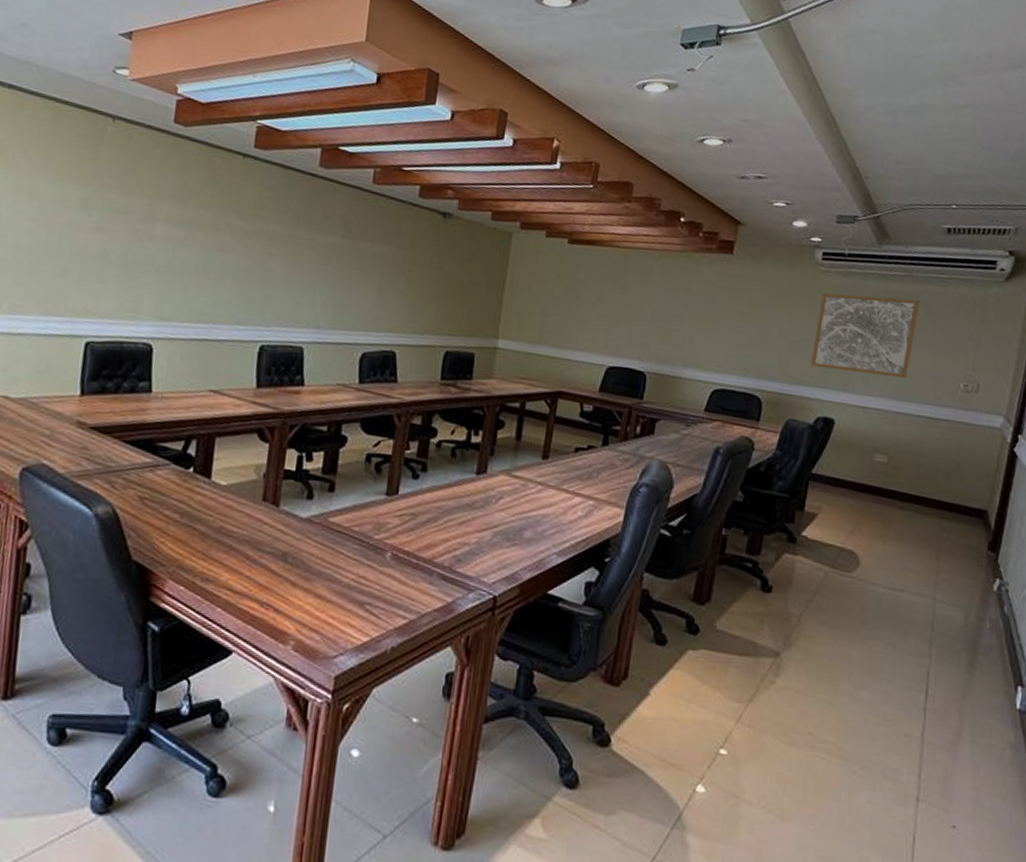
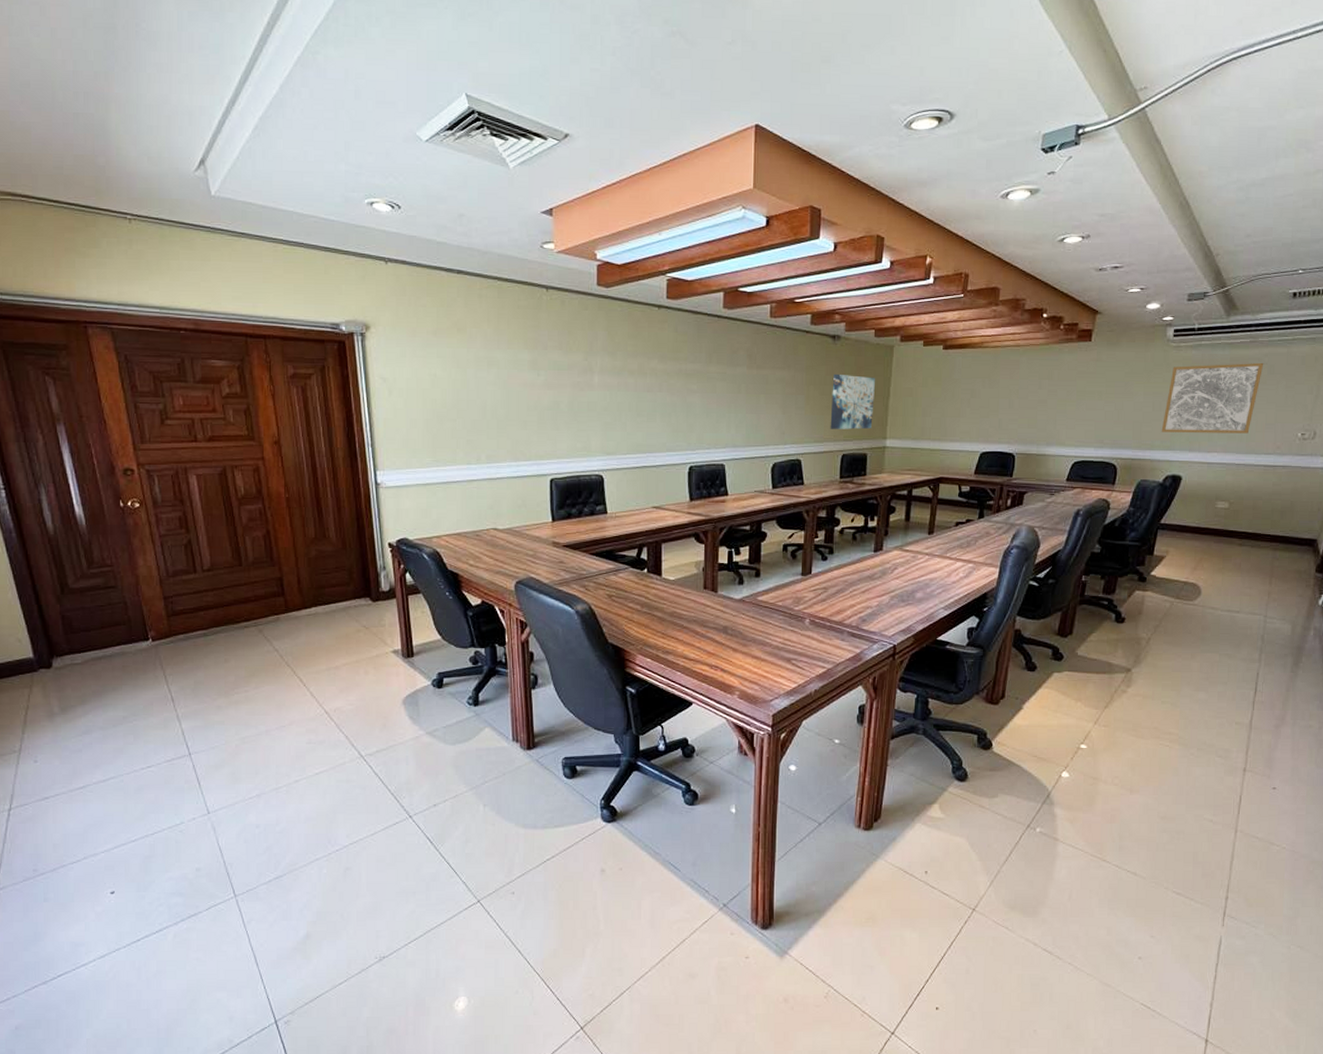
wall art: none [433,256,490,324] -> present [830,373,876,430]

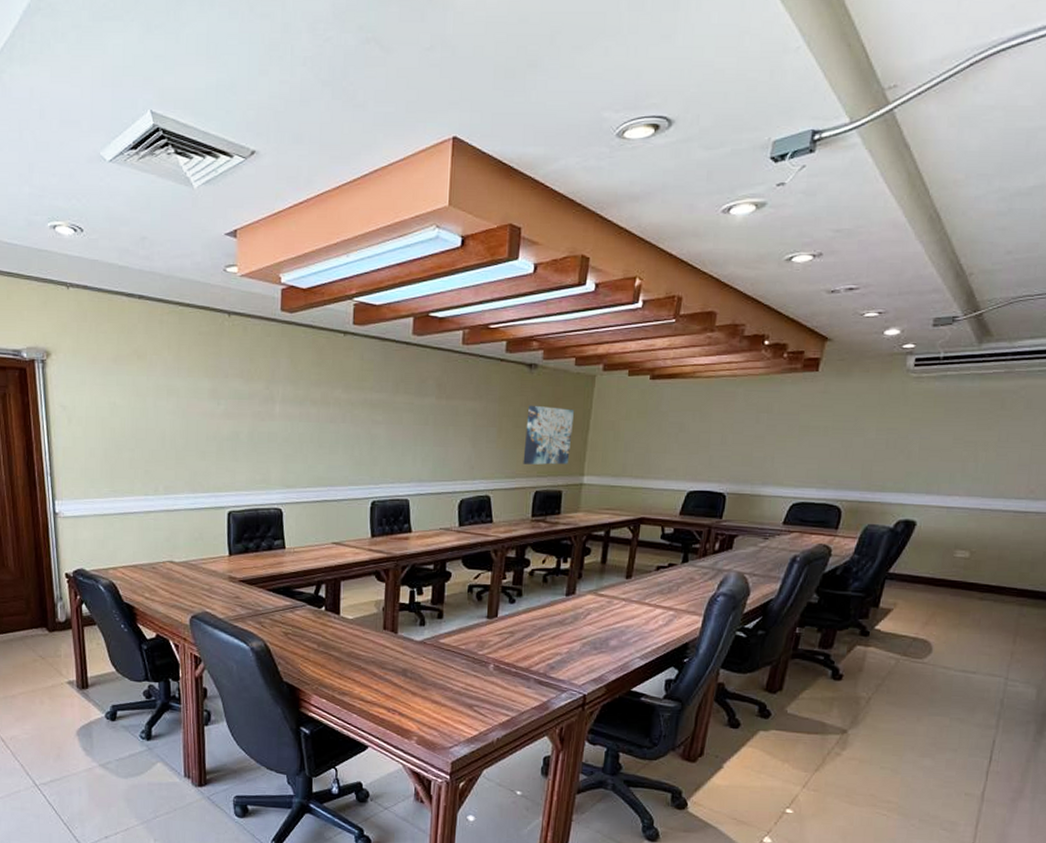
wall art: present [1161,362,1264,434] -> none [894,395,1020,476]

